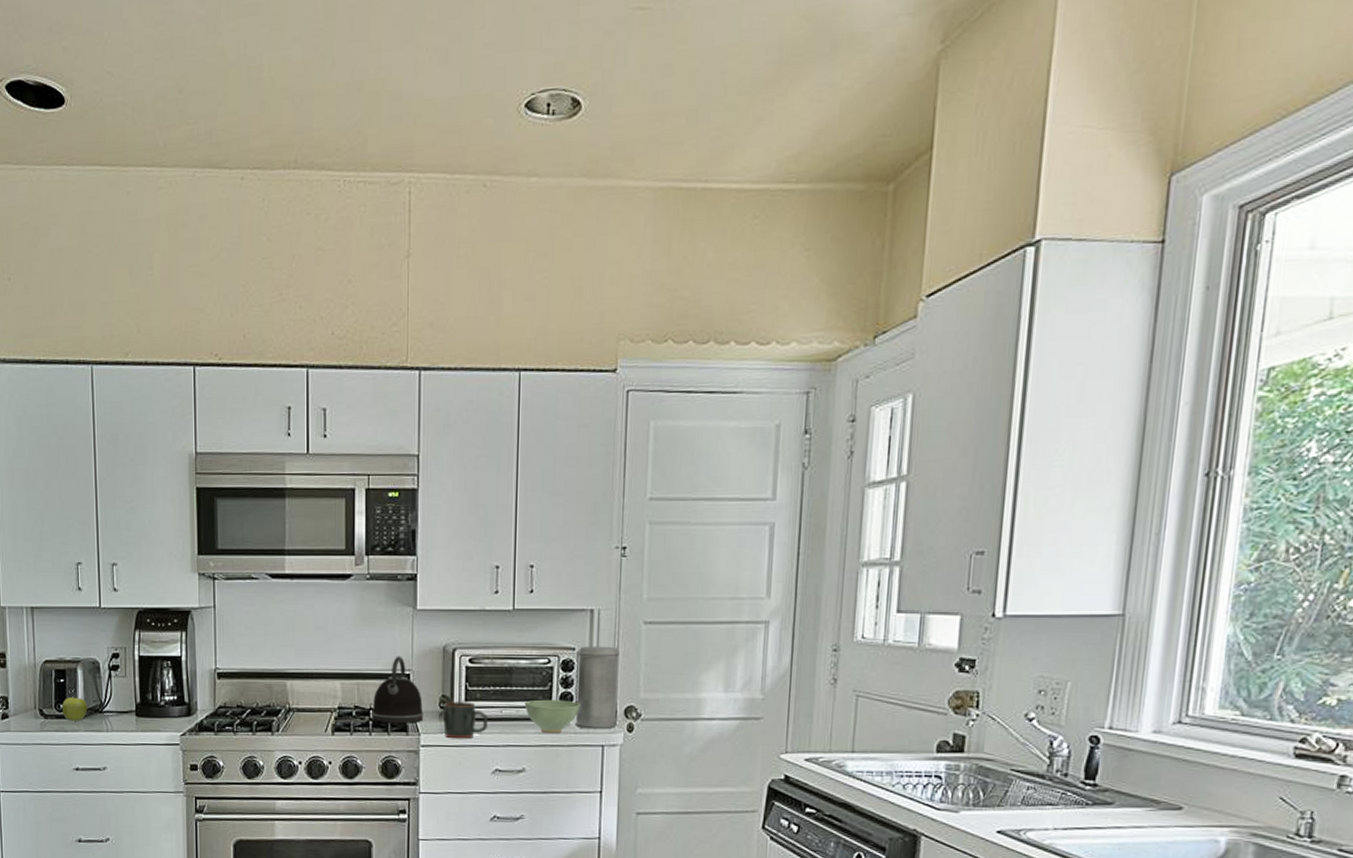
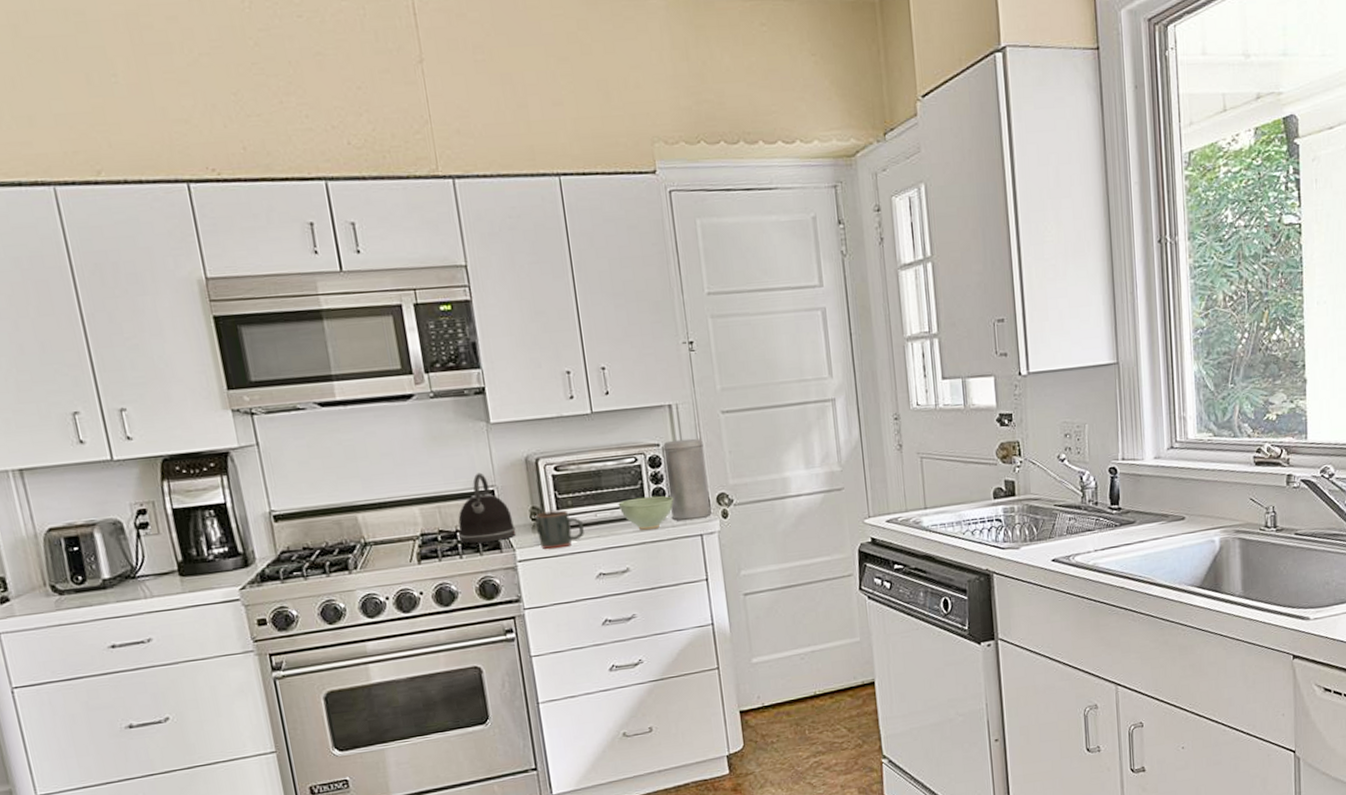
fruit: present [61,696,88,721] -> none [80,564,116,594]

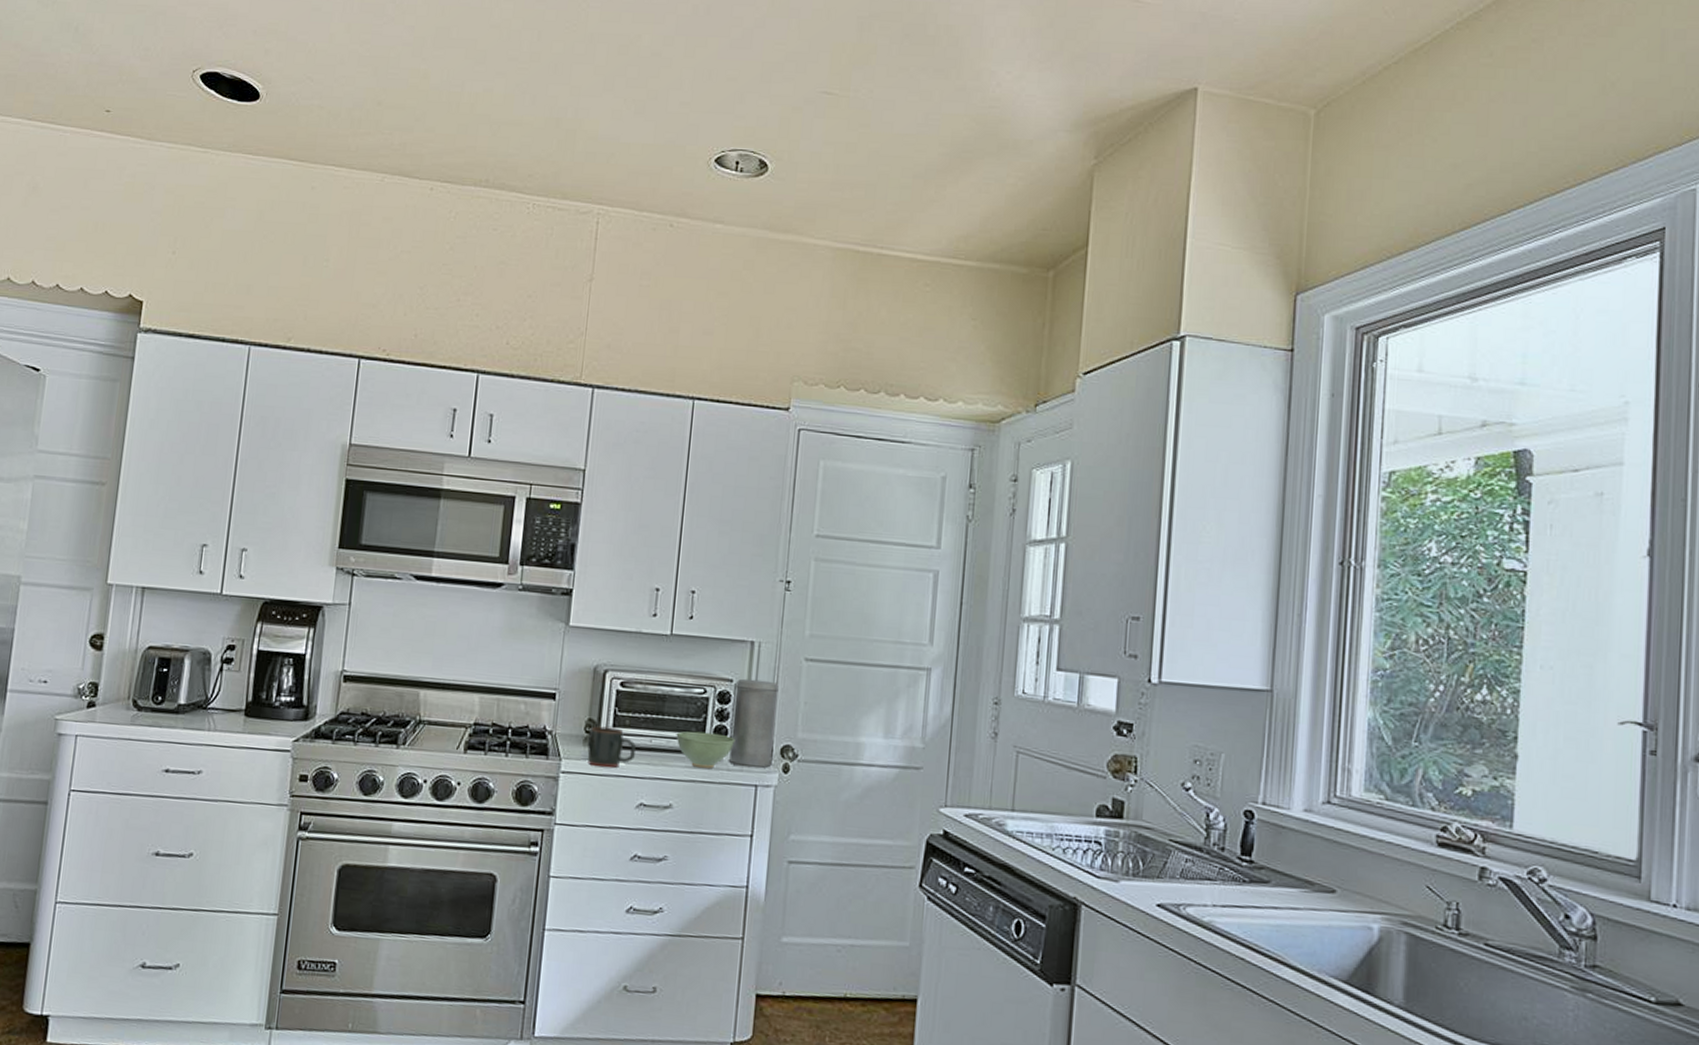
kettle: present [458,472,516,544] -> none [509,673,567,747]

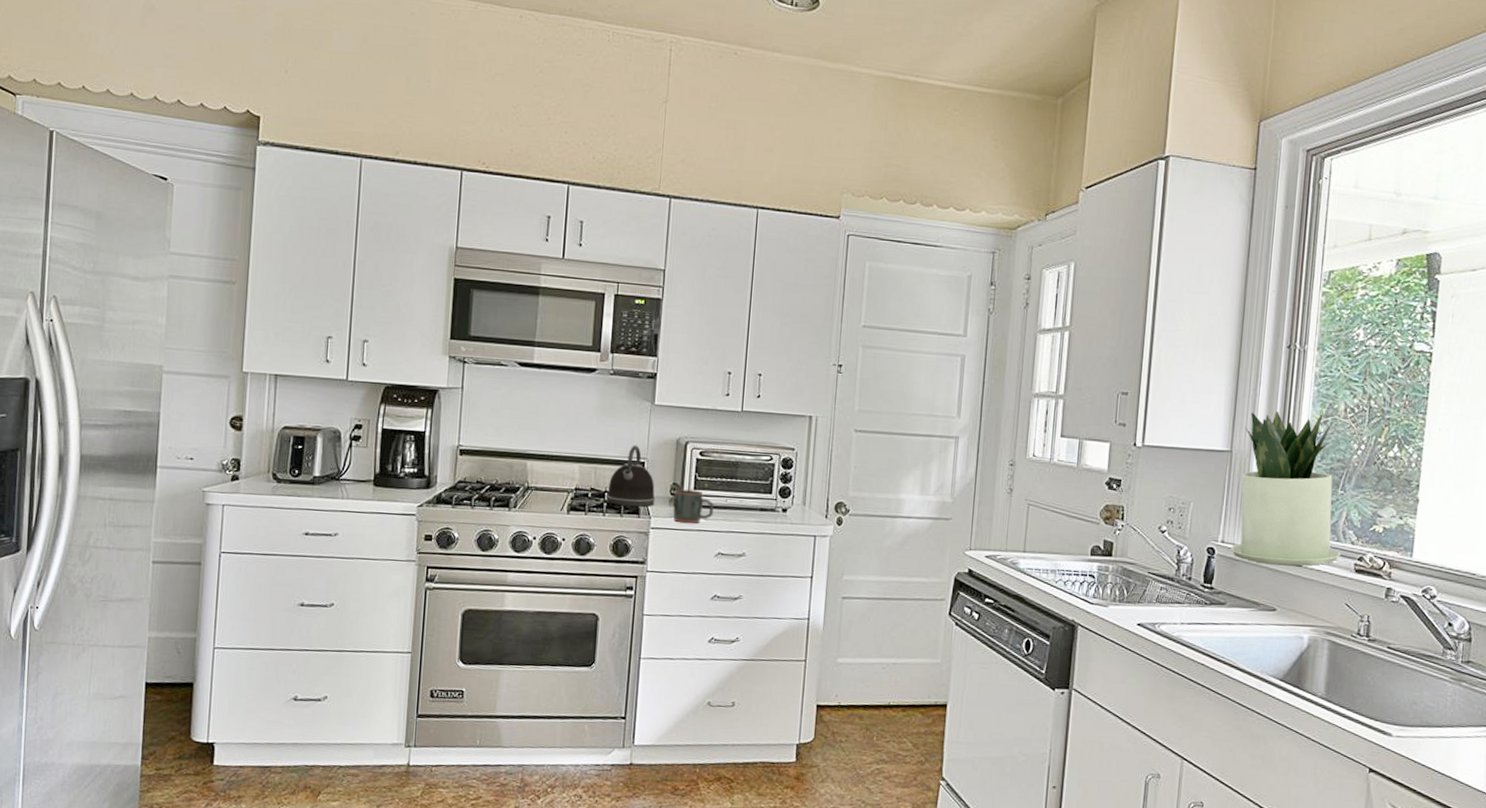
kettle: none [509,673,567,747] -> present [606,445,655,507]
bowl: present [676,731,736,770] -> none [747,492,797,523]
canister: present [728,678,779,769] -> none [791,447,833,522]
planter: none [1274,641,1418,837] -> present [1230,410,1341,567]

